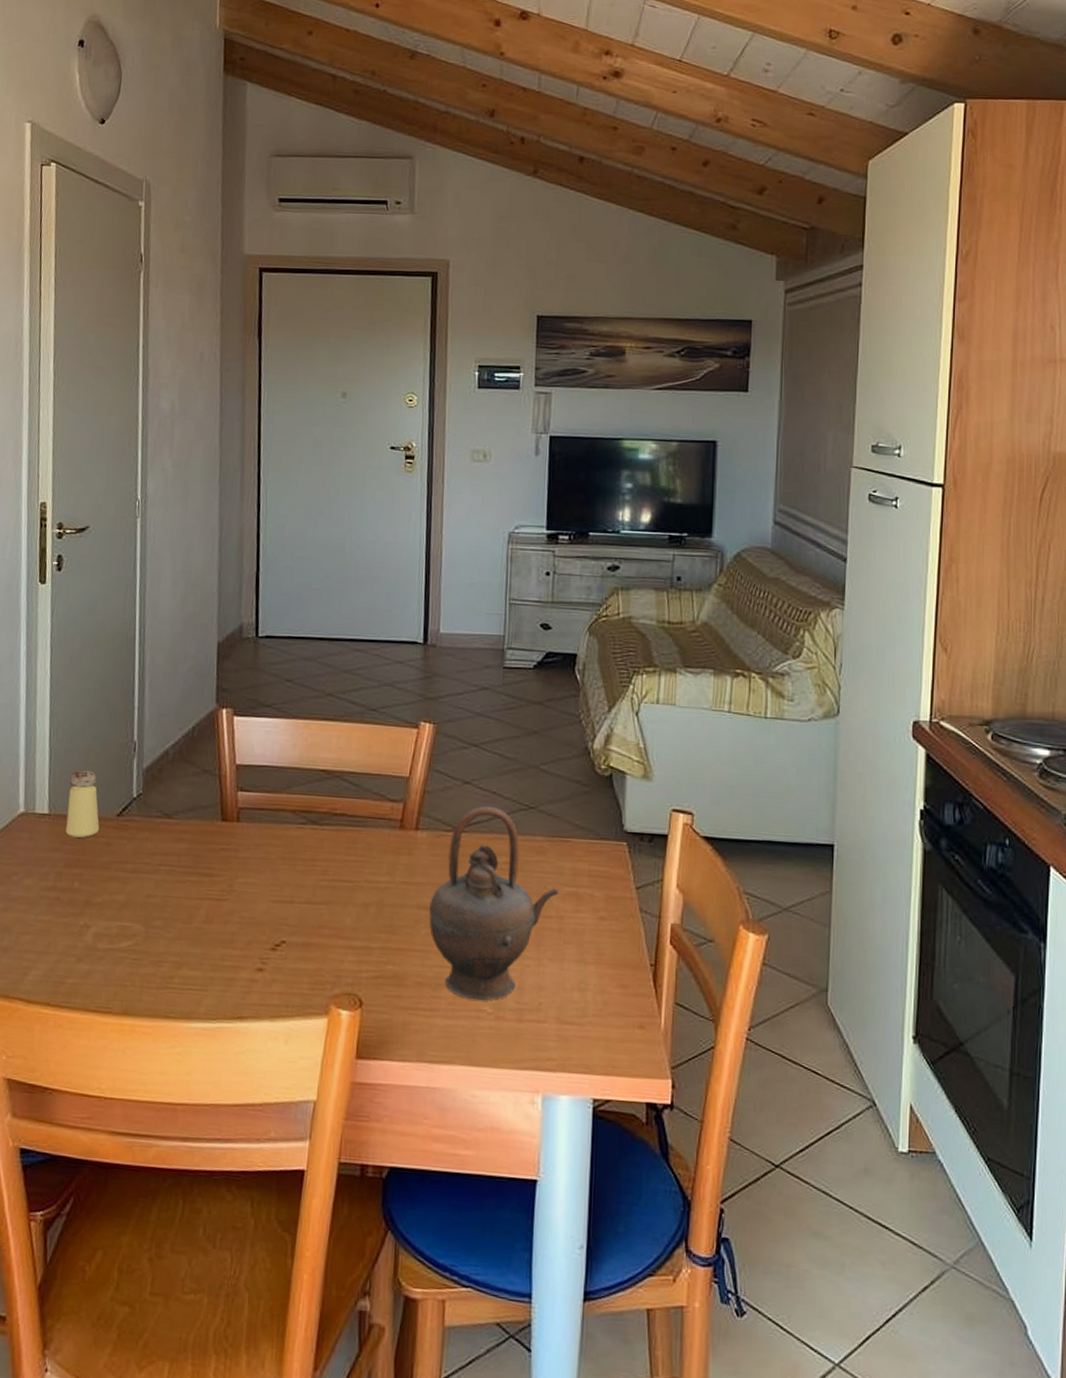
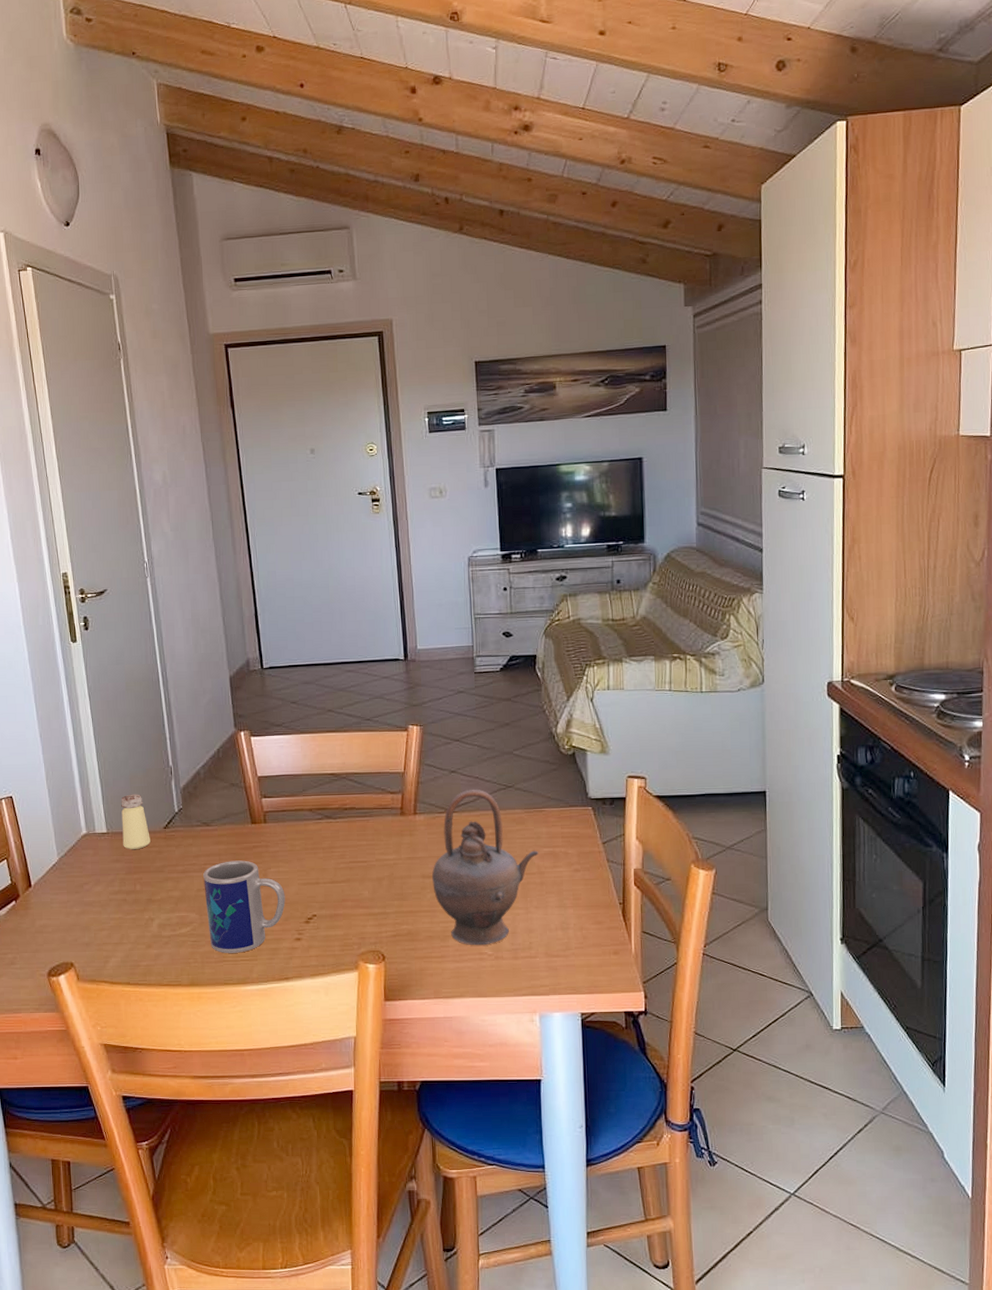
mug: none [154,863,251,980] -> present [203,860,286,953]

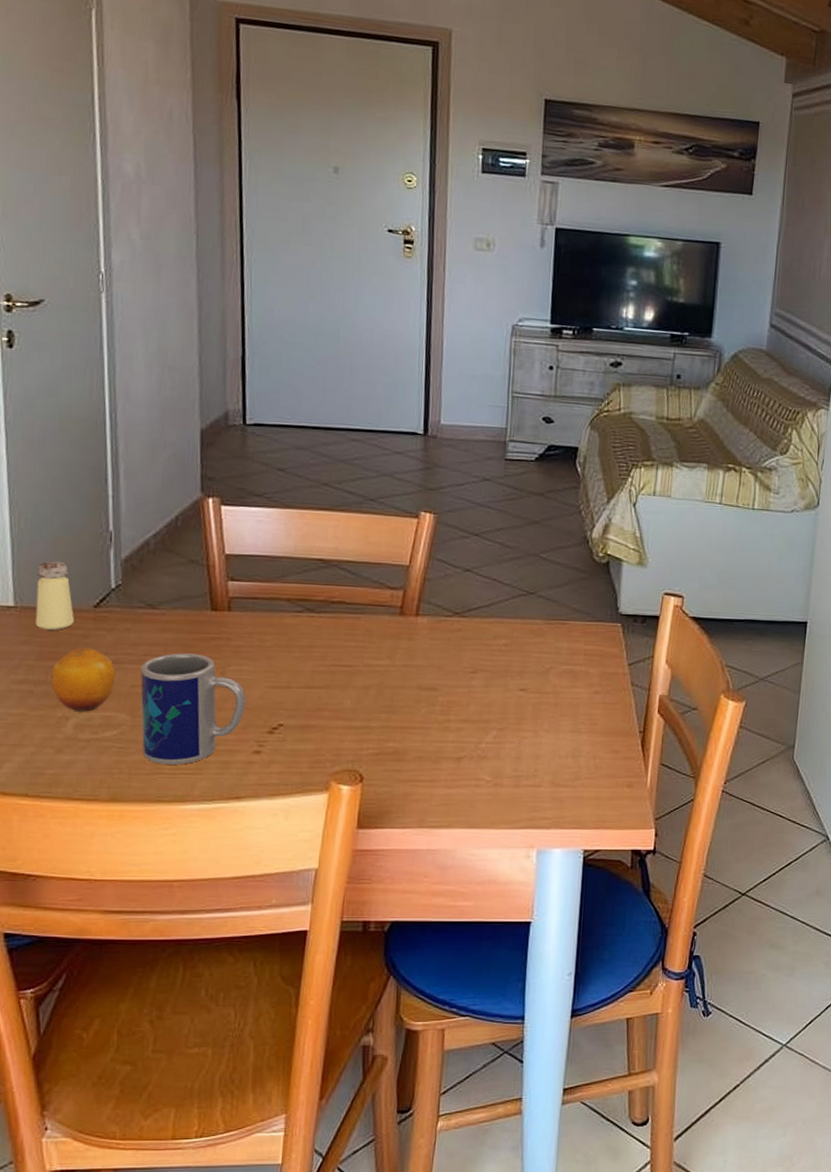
fruit: none [137,861,186,914] -> present [50,647,117,712]
teapot: present [432,789,538,946] -> none [429,592,556,771]

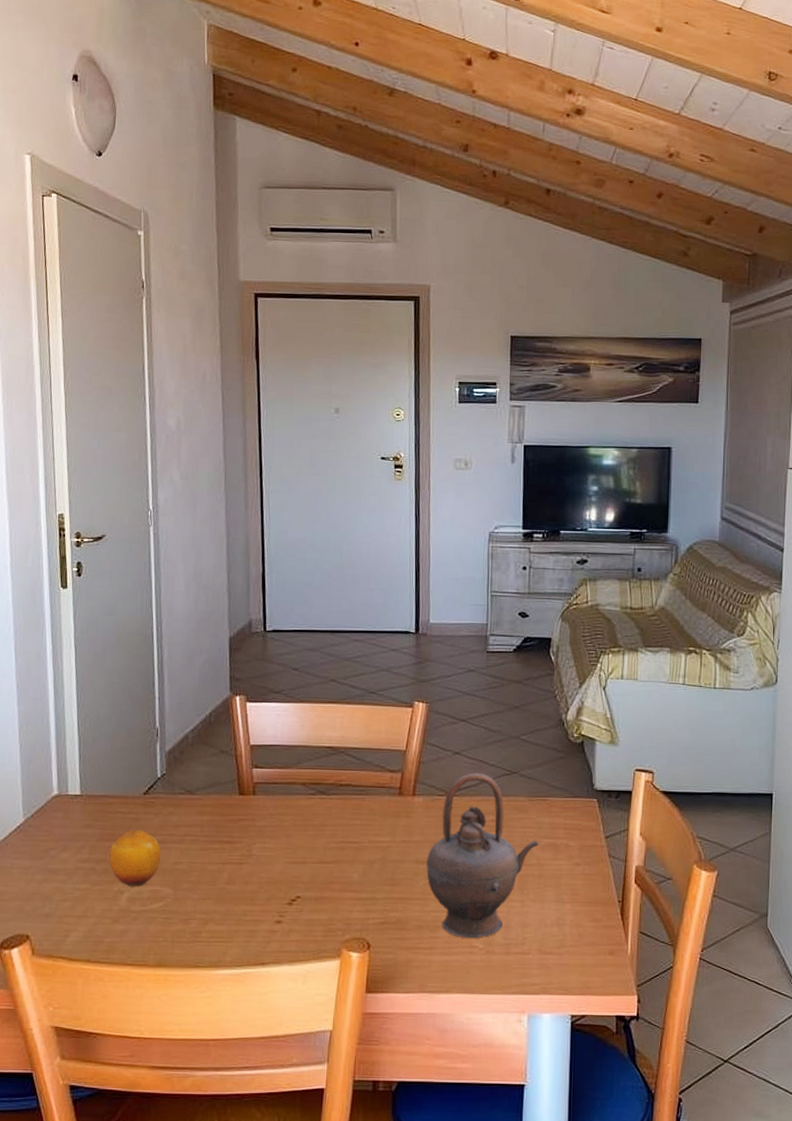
saltshaker: present [35,561,74,630] -> none [97,755,128,815]
mug: present [140,653,246,765] -> none [181,833,269,934]
teapot: none [429,592,556,771] -> present [426,772,539,939]

